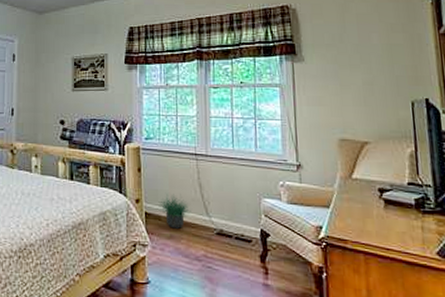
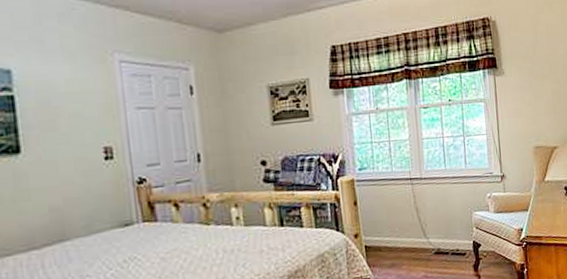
potted plant: present [157,194,190,229] -> none [376,222,409,257]

